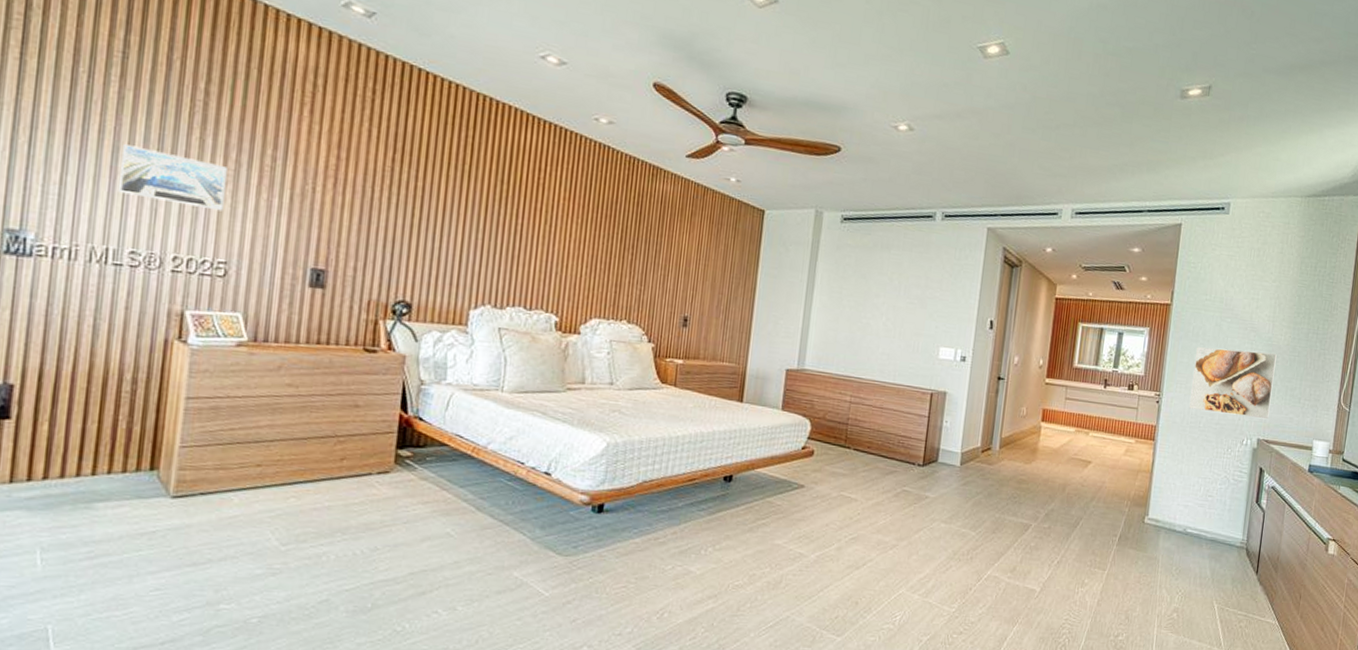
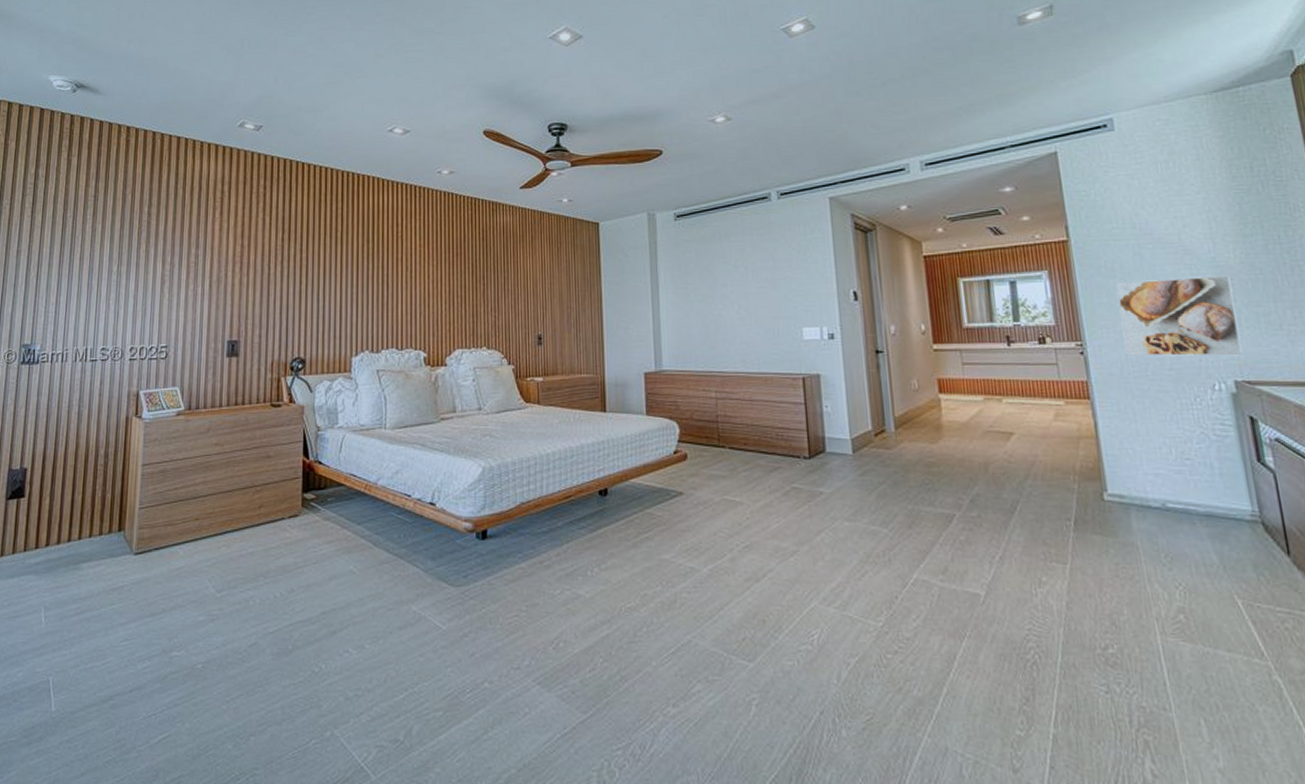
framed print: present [117,144,227,212] -> none [92,265,165,305]

